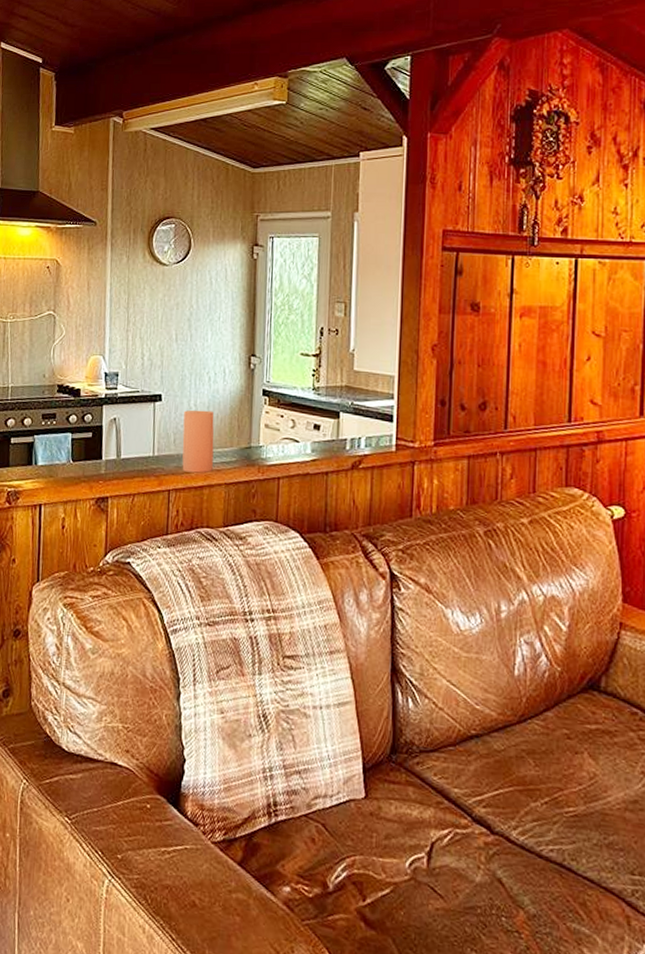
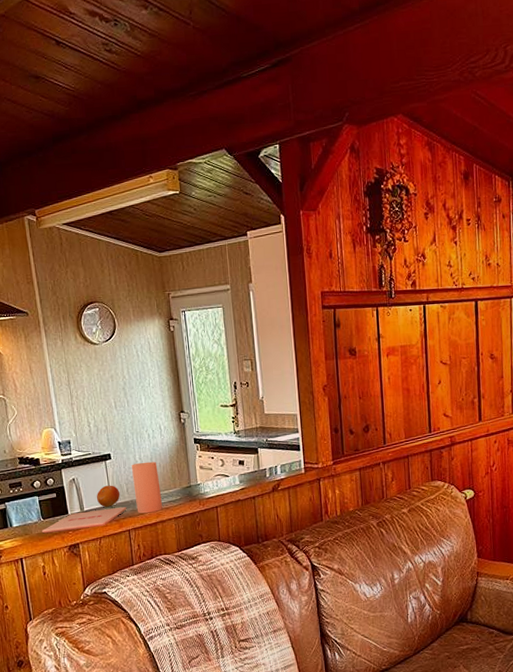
magazine: none [68,459,171,481] -> present [41,506,127,534]
fruit: none [138,431,166,459] -> present [97,485,120,508]

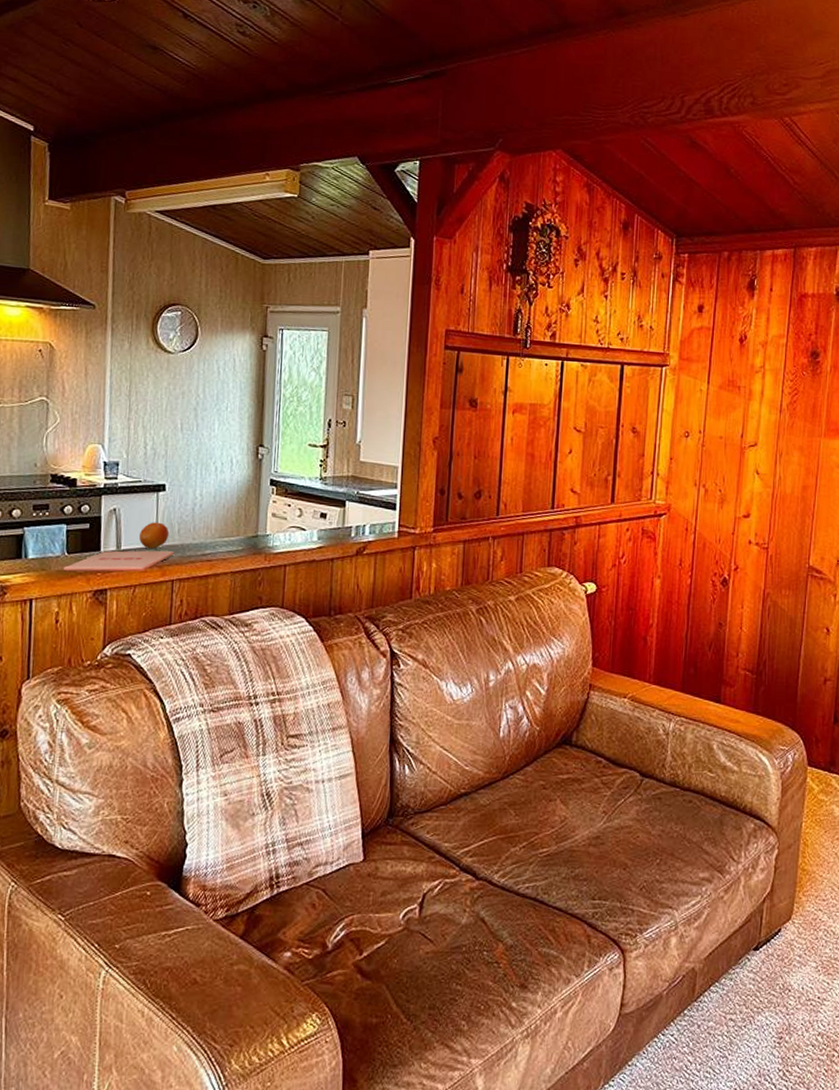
candle: present [131,461,162,514] -> none [186,499,221,563]

